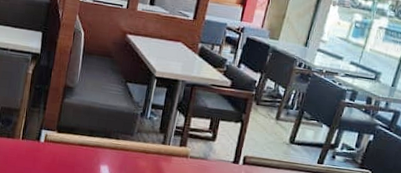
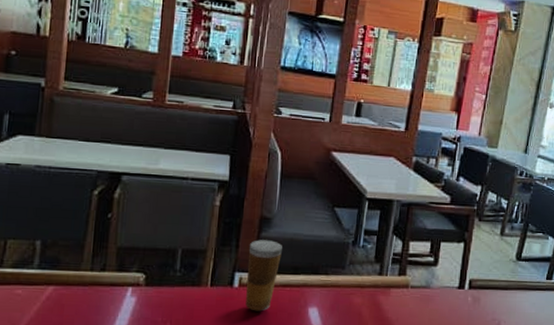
beverage cup: none [49,104,82,164] -> present [246,240,282,312]

